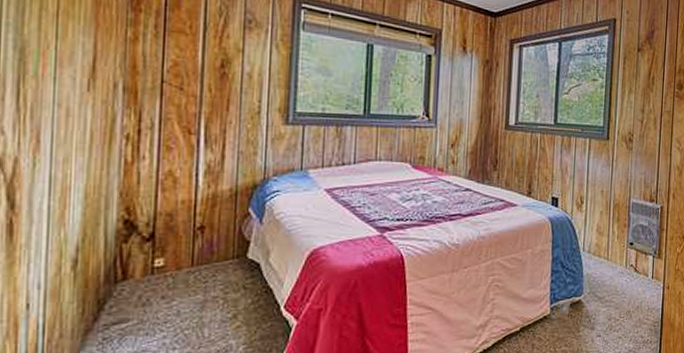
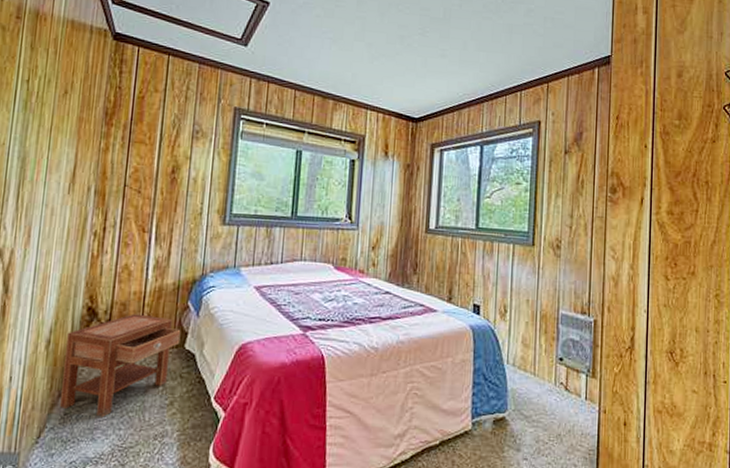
nightstand: none [97,224,242,338] -> present [60,313,181,417]

